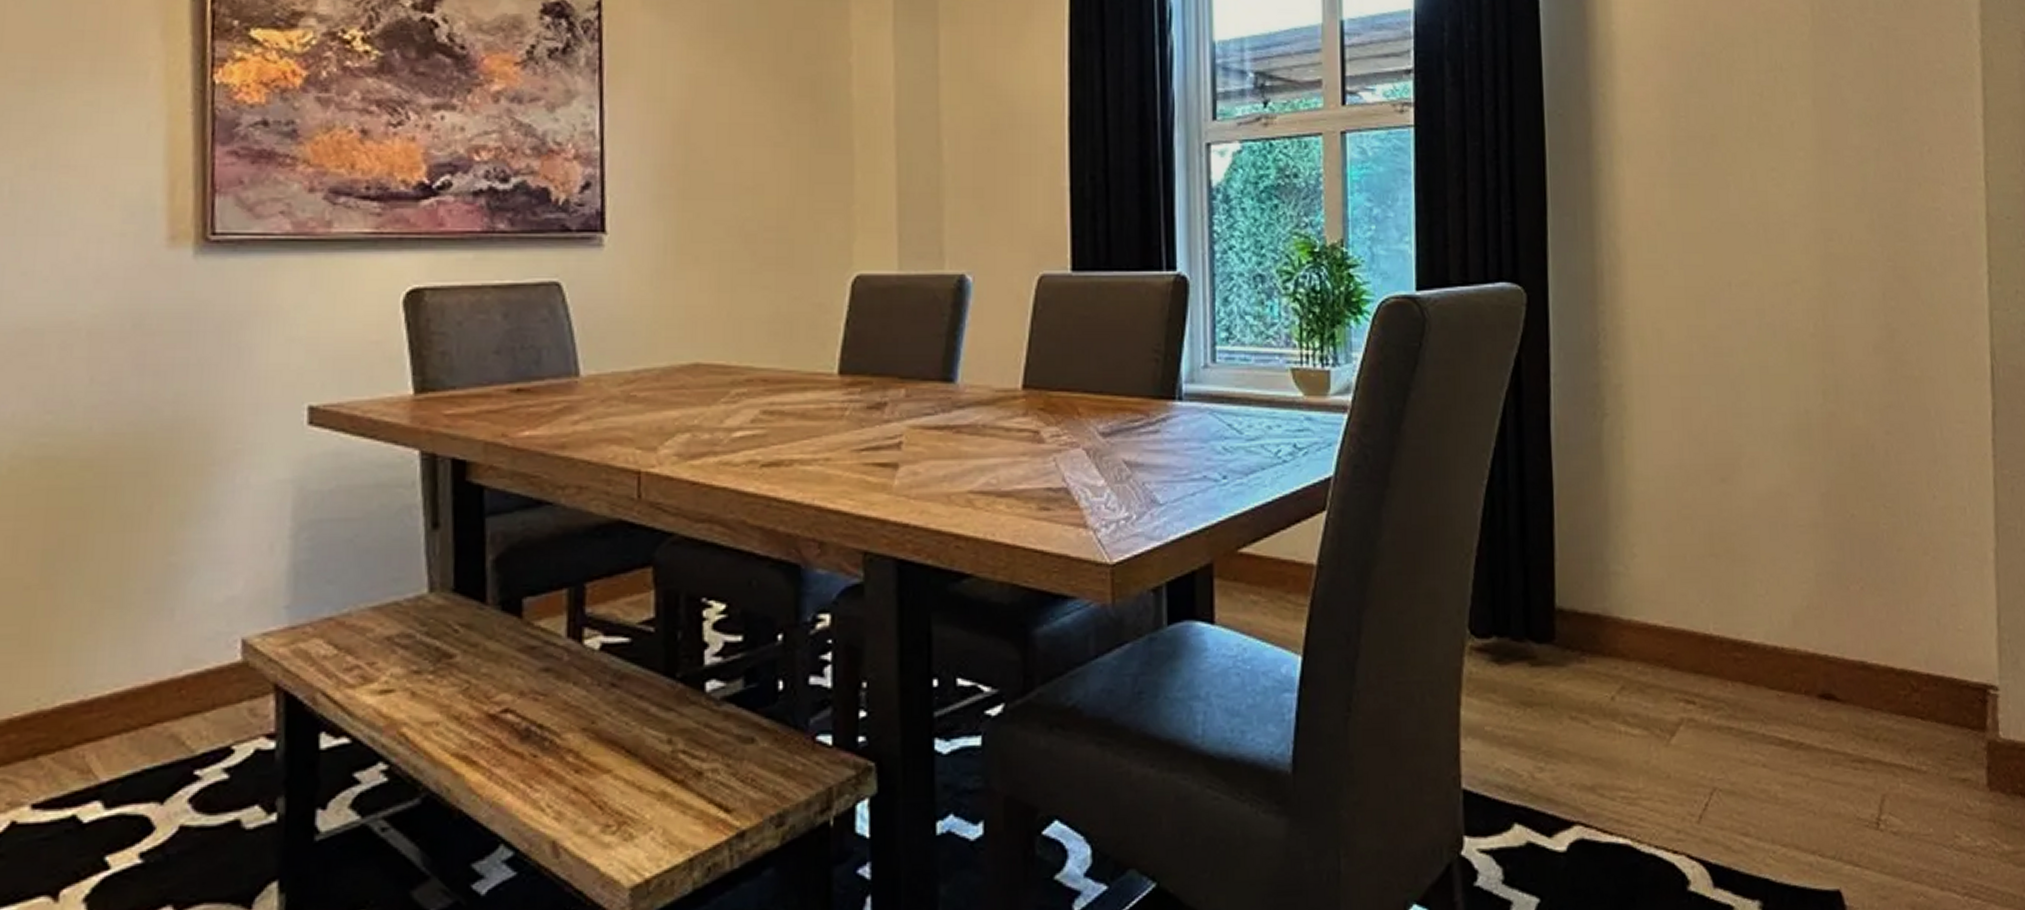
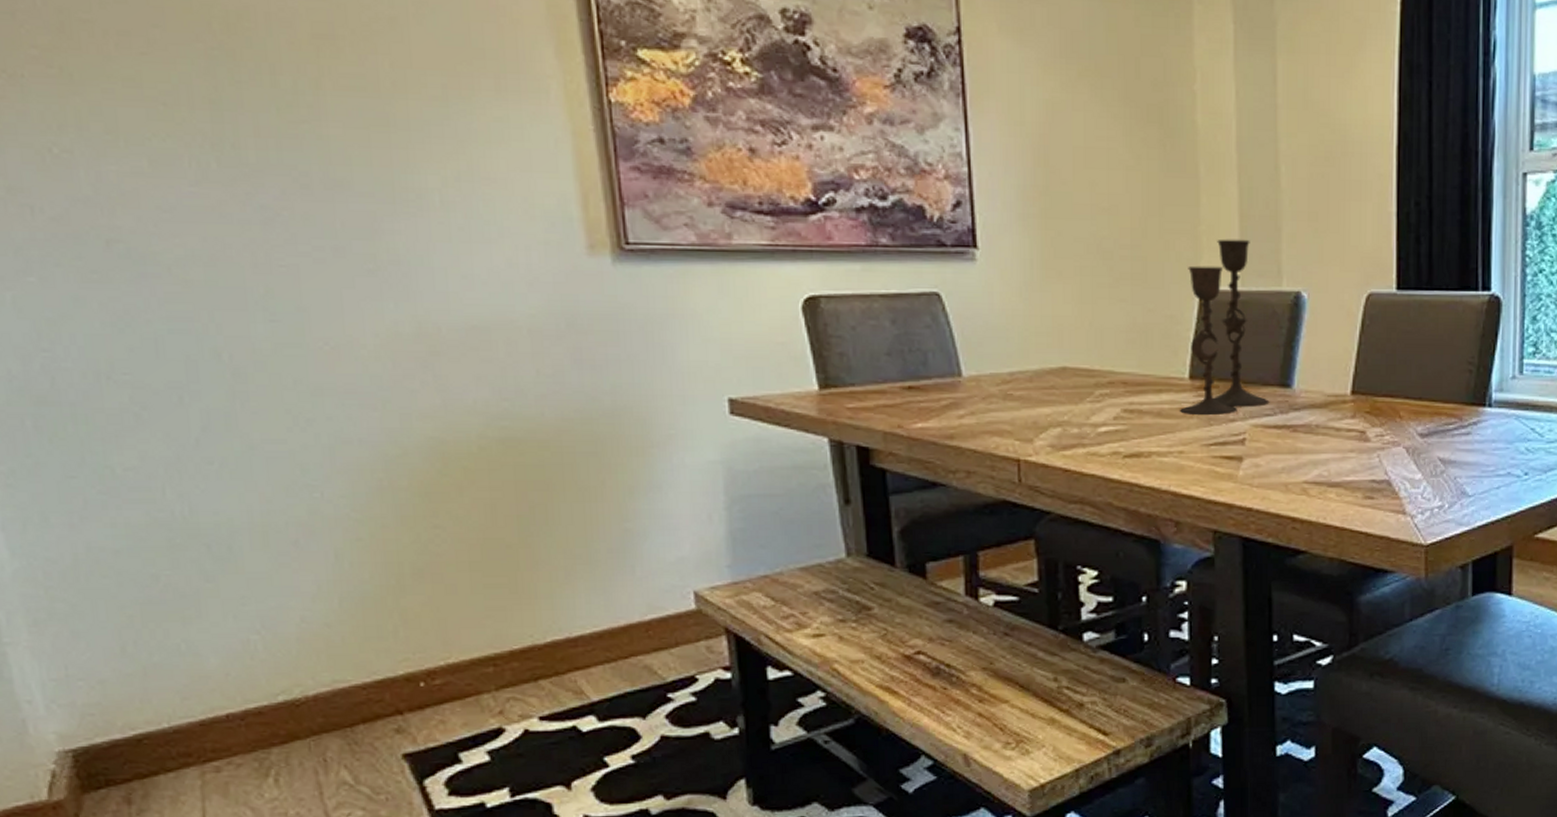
candlestick: none [827,218,930,417] -> present [1180,239,1270,416]

